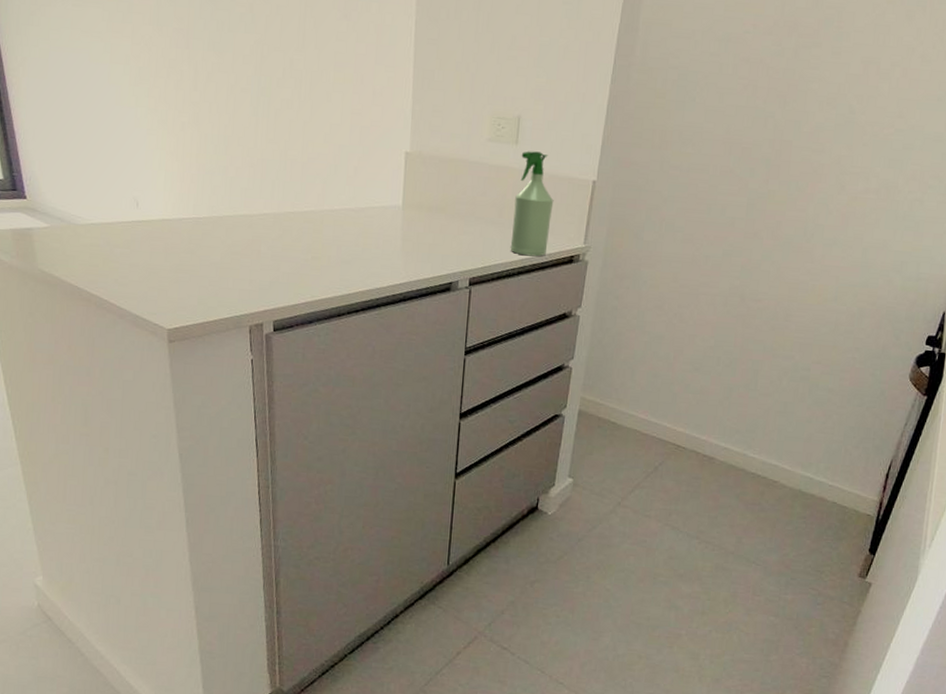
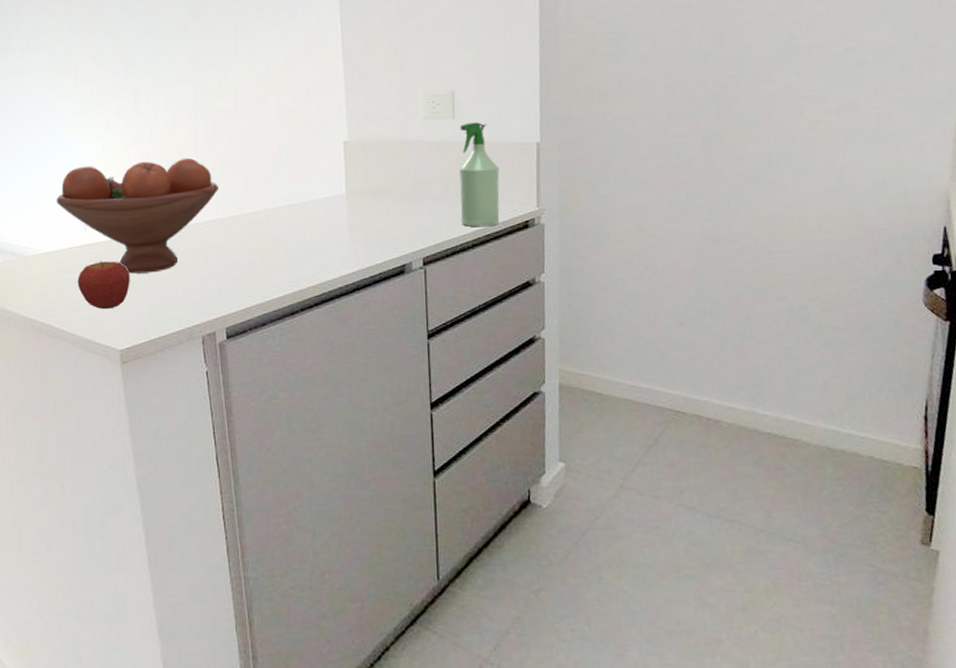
fruit bowl: none [107,139,277,258] -> present [56,157,219,274]
apple: none [127,239,181,288] -> present [77,260,130,310]

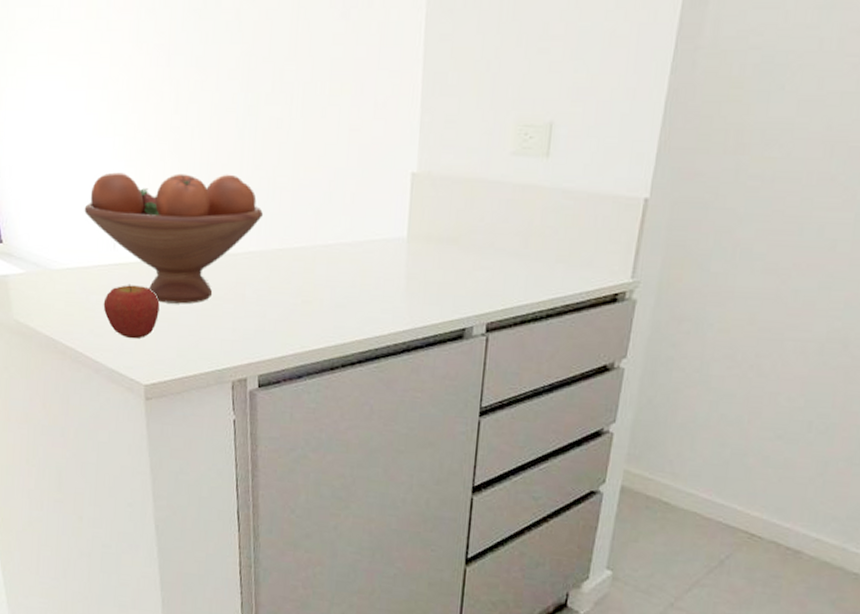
spray bottle: present [459,122,500,227] -> none [537,164,594,296]

